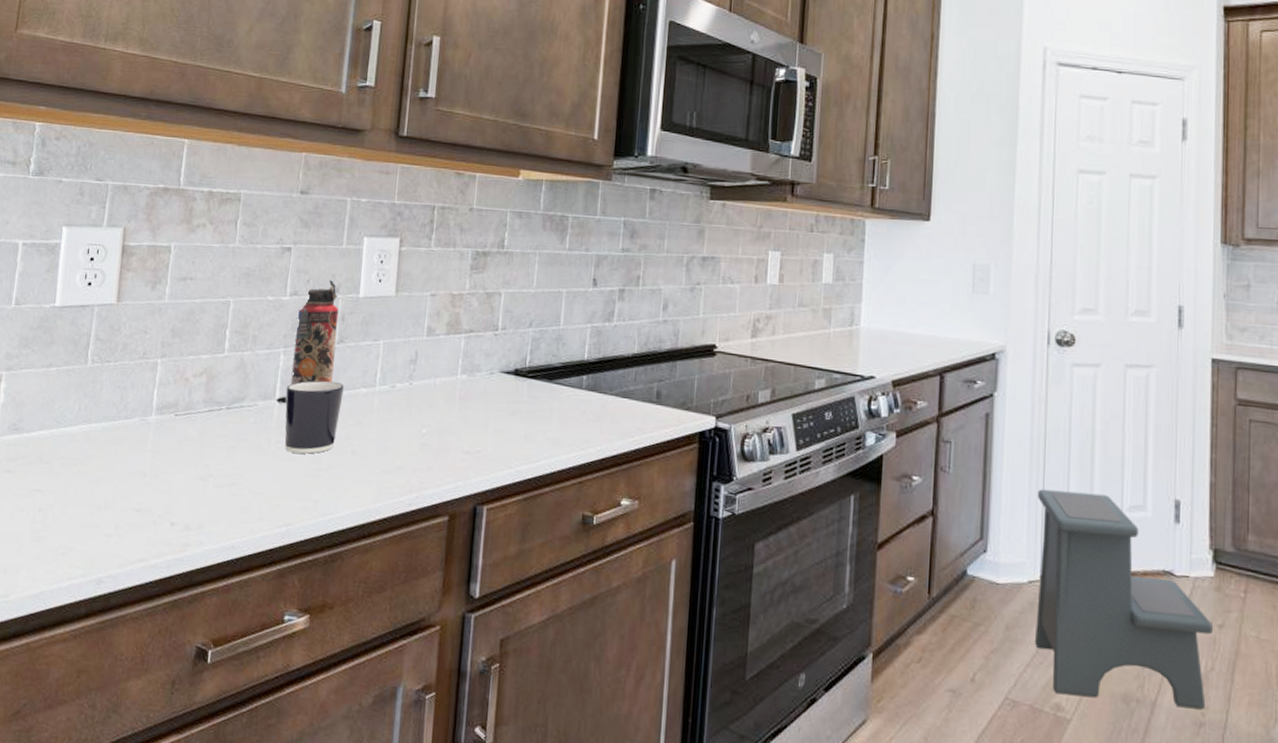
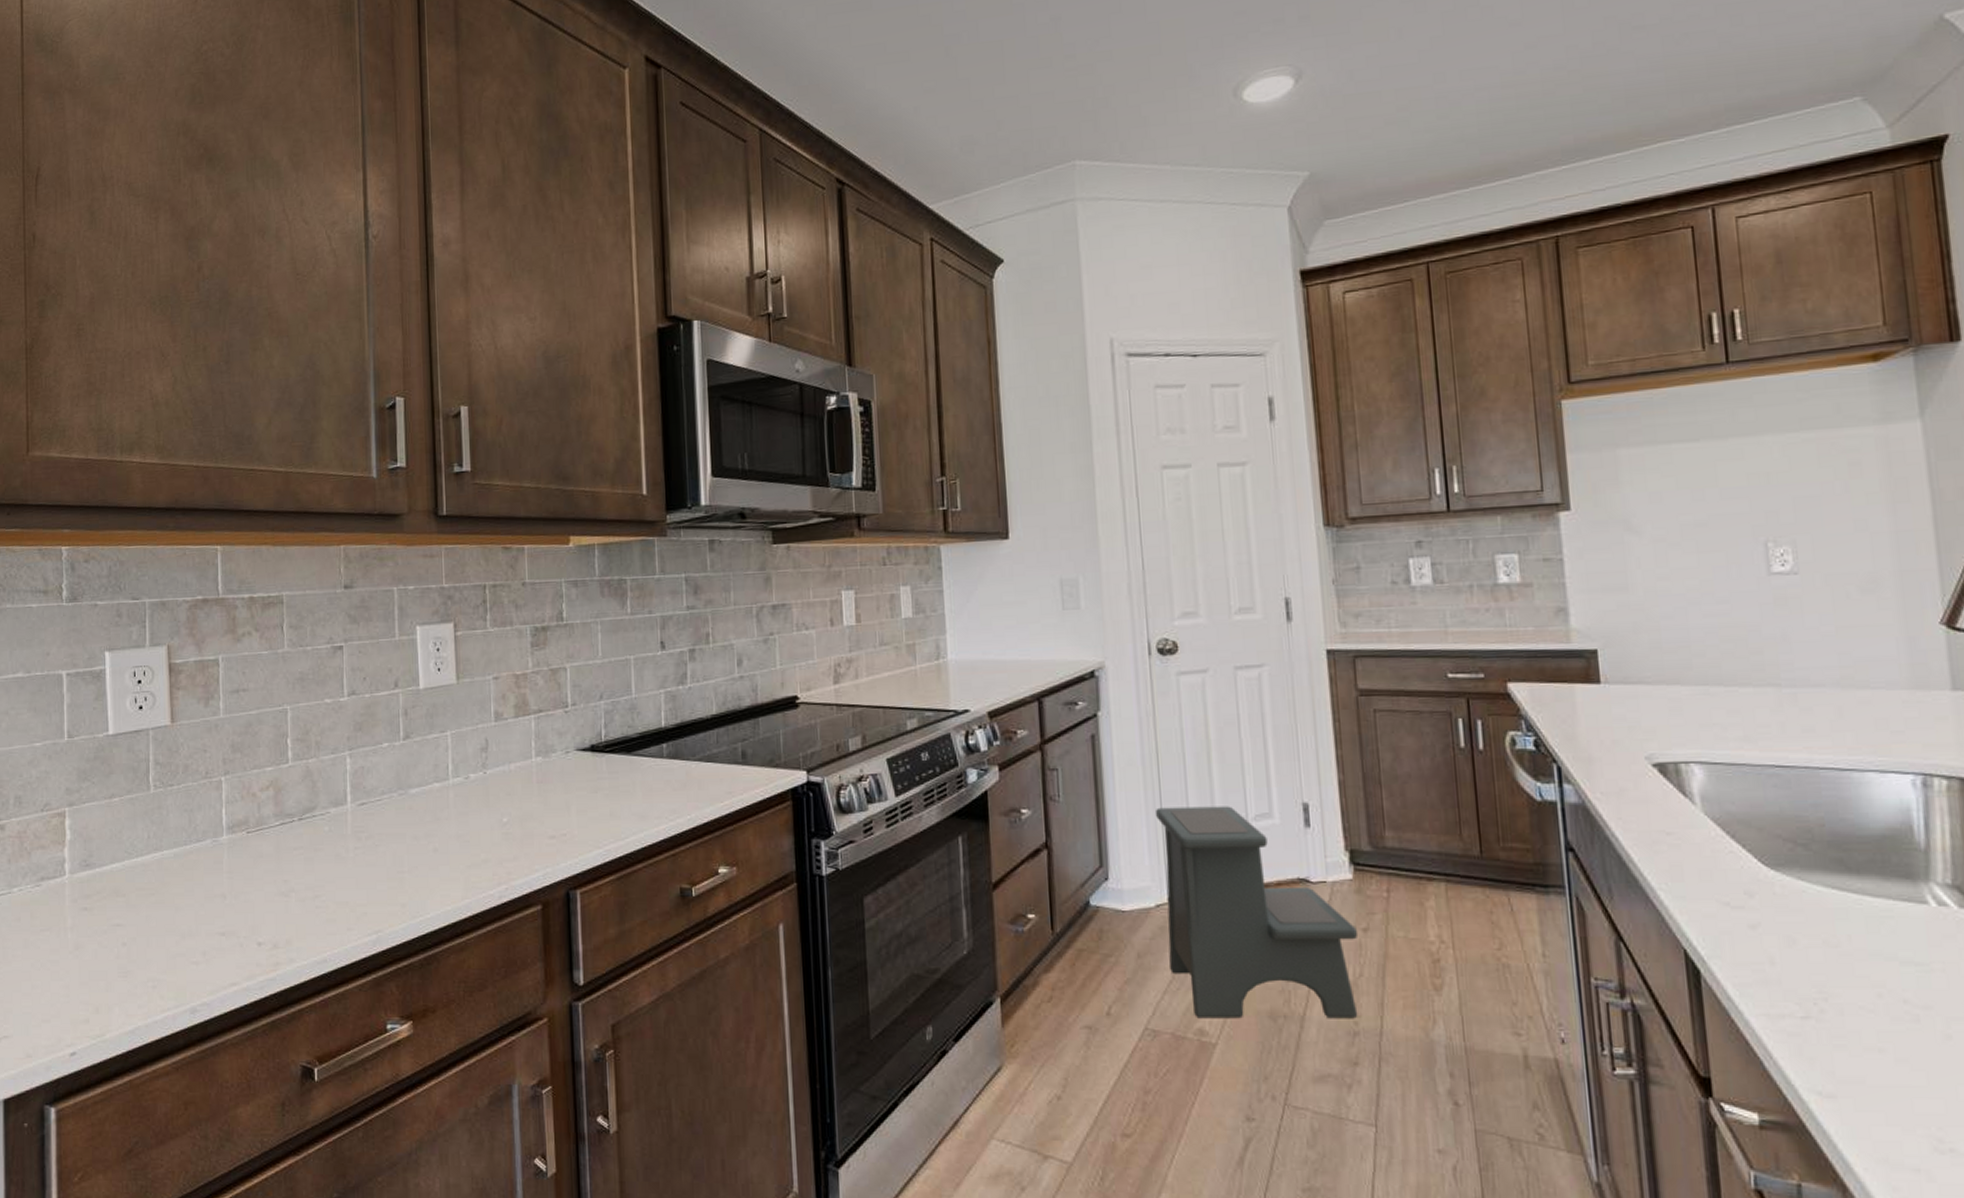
canister: present [275,280,339,405] -> none [347,675,403,810]
mug: present [284,380,344,454] -> none [357,779,417,857]

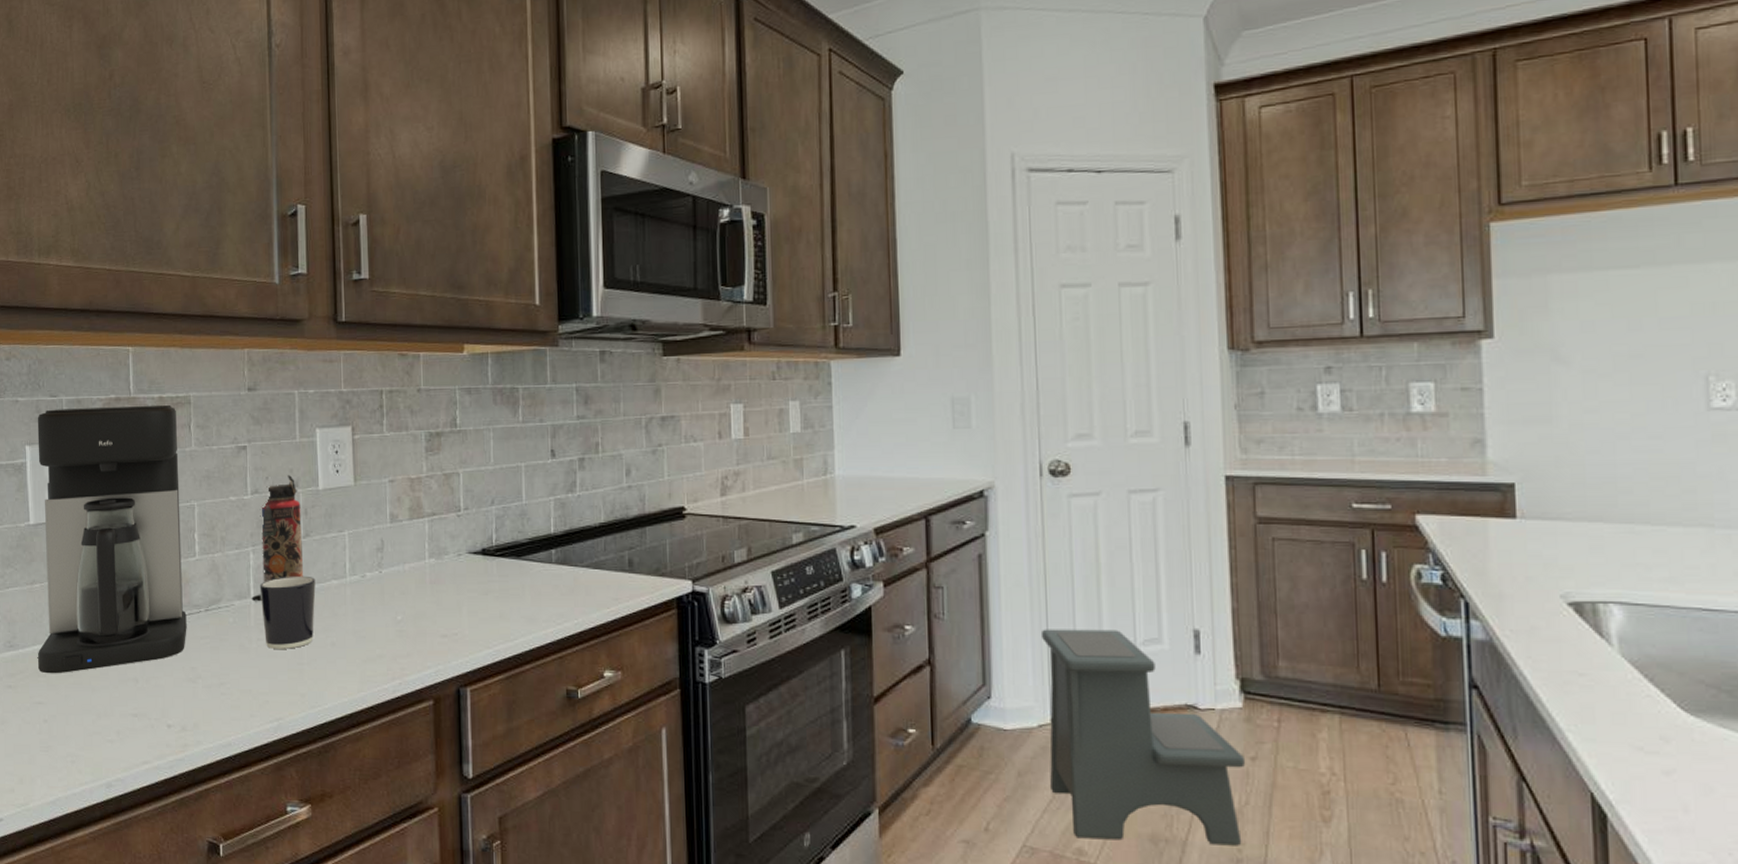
coffee maker: none [117,604,279,894] -> present [37,404,187,674]
canister: none [347,675,403,810] -> present [250,475,303,603]
mug: none [357,779,417,857] -> present [259,575,316,649]

